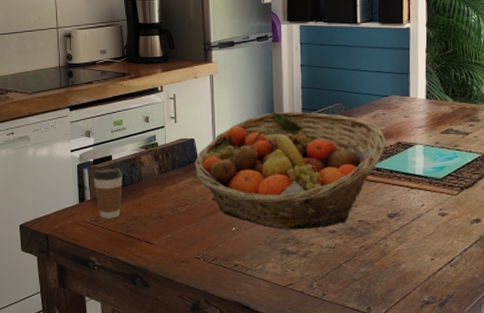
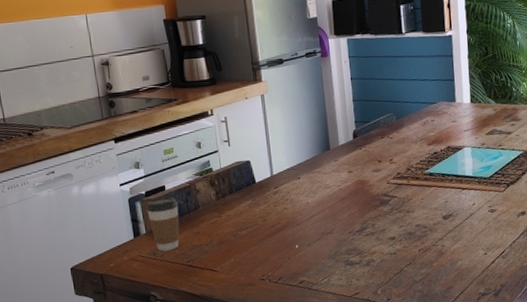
fruit basket: present [194,111,386,230] -> none [251,124,437,242]

